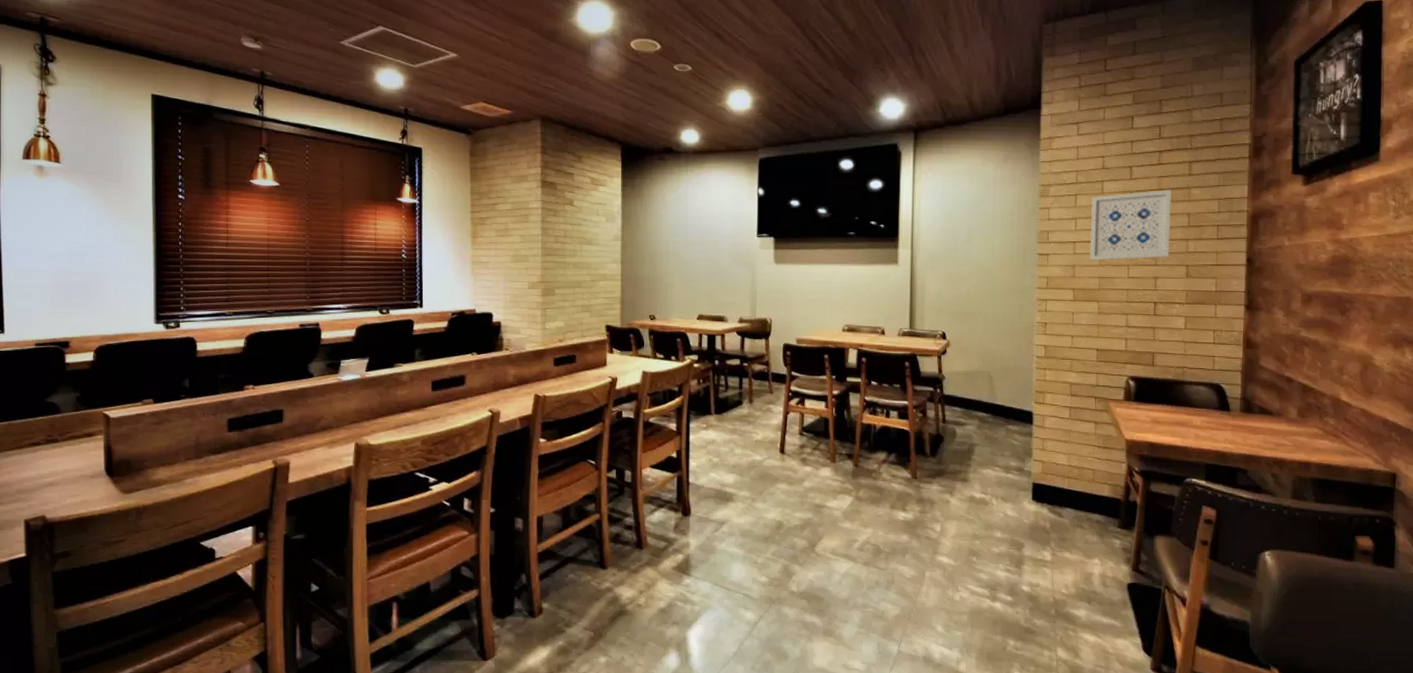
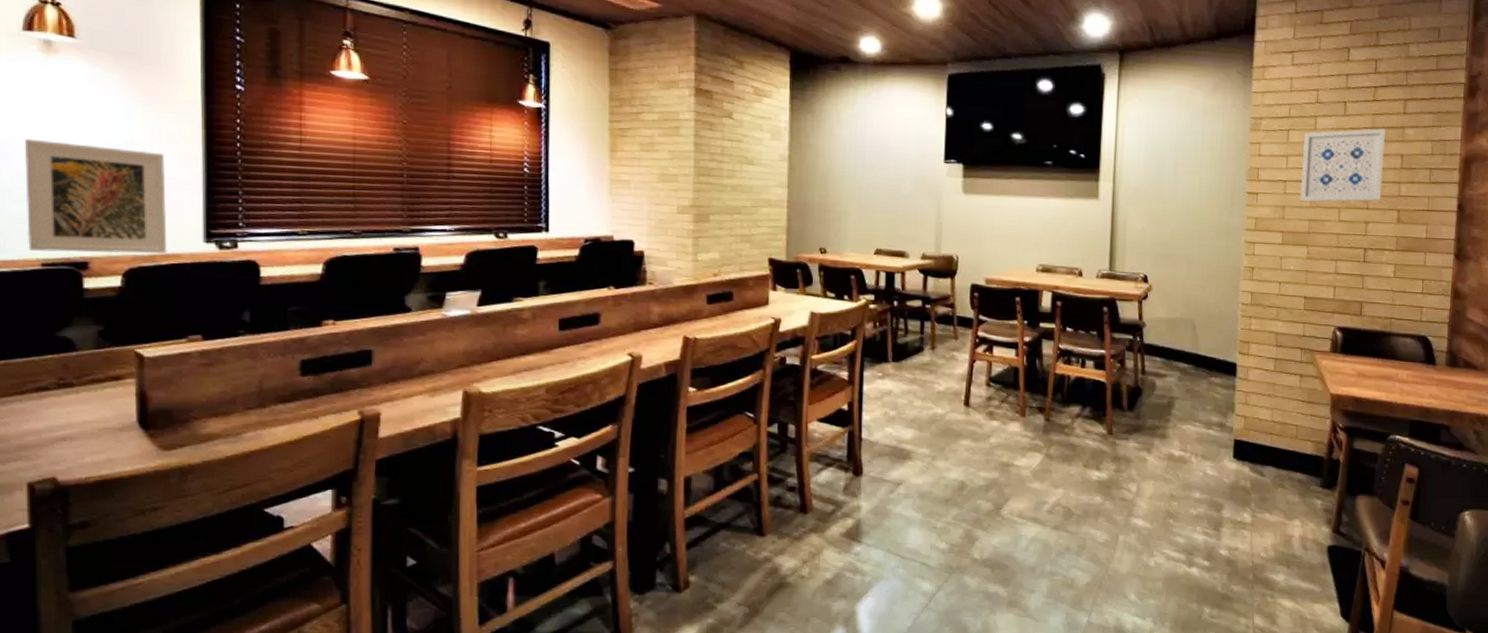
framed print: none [24,244,127,334] -> present [25,138,167,254]

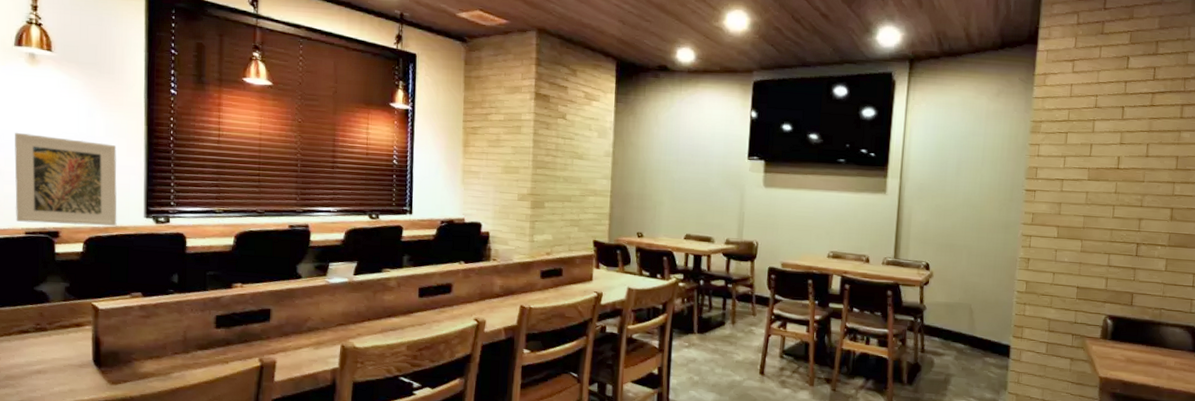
wall art: present [1301,128,1385,202] -> none [1076,132,1162,200]

